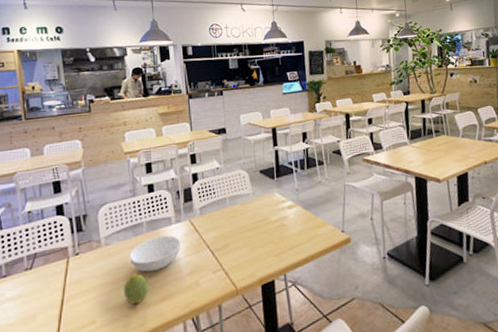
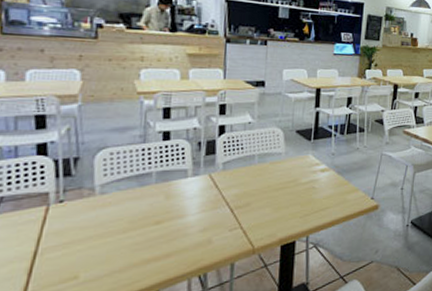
fruit: present [123,273,149,305] -> none [117,227,152,260]
serving bowl: present [129,235,181,272] -> none [130,188,197,226]

